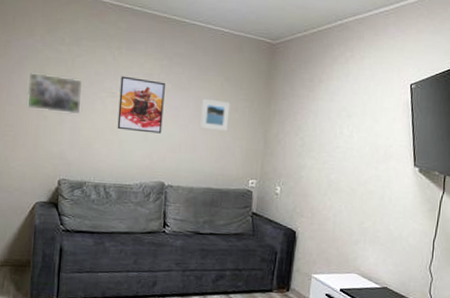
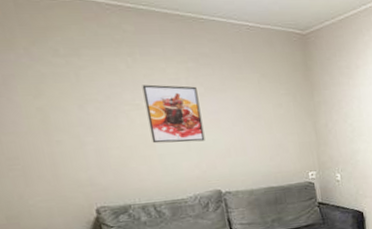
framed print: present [27,73,82,114] -> none [22,93,102,136]
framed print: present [200,98,230,132] -> none [242,98,277,130]

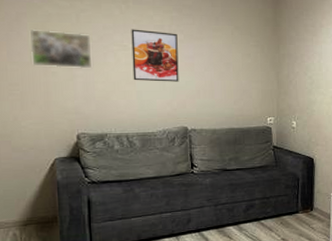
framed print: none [22,93,102,136] -> present [30,30,91,69]

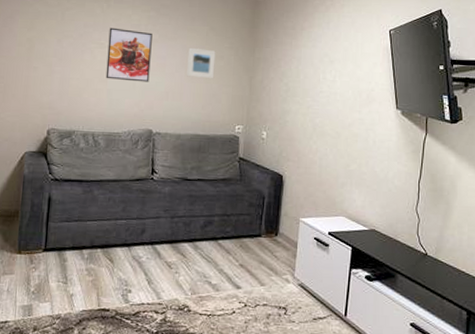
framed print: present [30,30,91,69] -> none [18,26,71,65]
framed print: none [215,46,243,76] -> present [187,47,216,79]

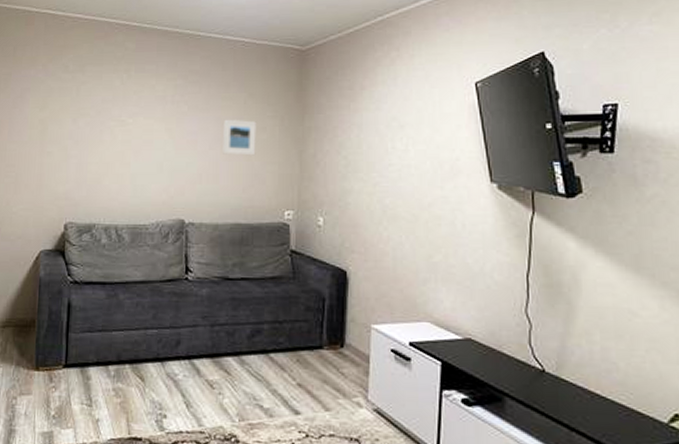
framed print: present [105,27,153,82] -> none [128,101,181,163]

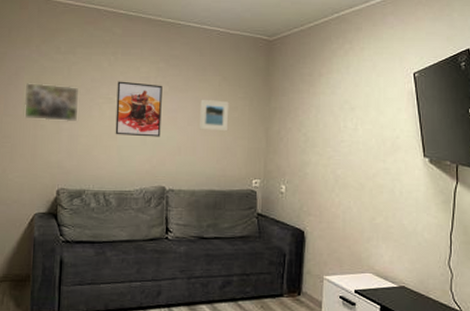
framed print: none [29,106,88,148] -> present [24,83,78,122]
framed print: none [128,101,181,163] -> present [115,81,162,137]

